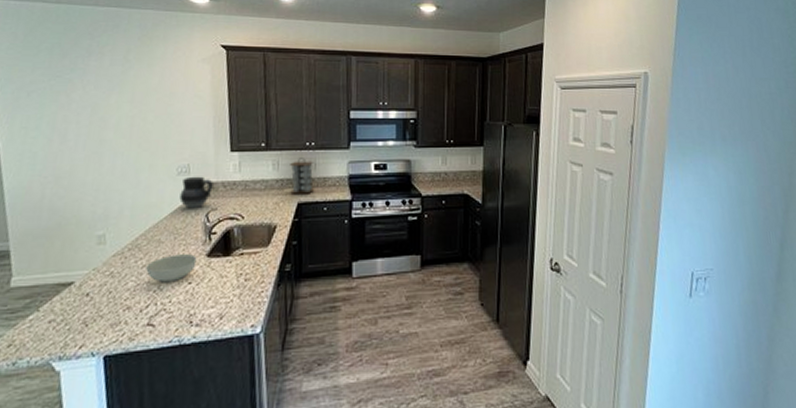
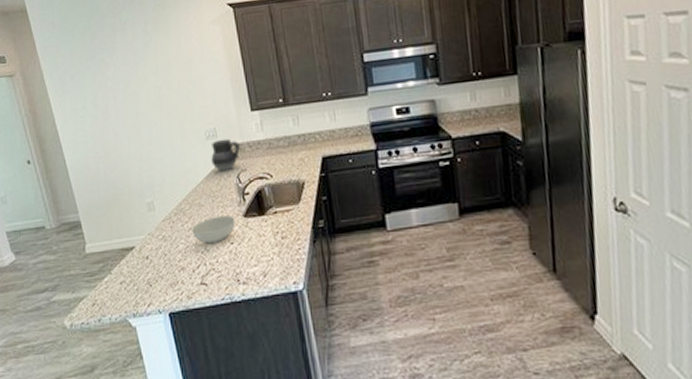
spice rack: present [290,158,314,194] -> none [309,109,336,149]

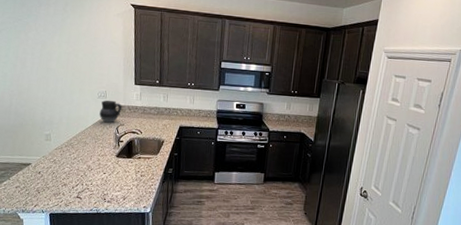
bowl: present [192,215,236,244] -> none [76,153,110,172]

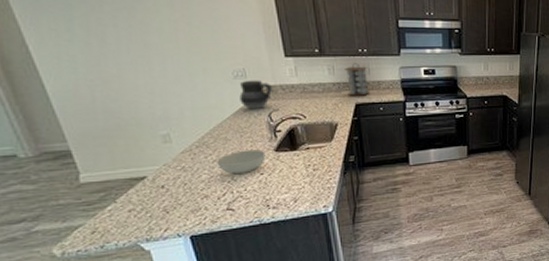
bowl: none [76,153,110,172] -> present [217,150,266,175]
spice rack: none [175,94,192,121] -> present [345,63,369,96]

